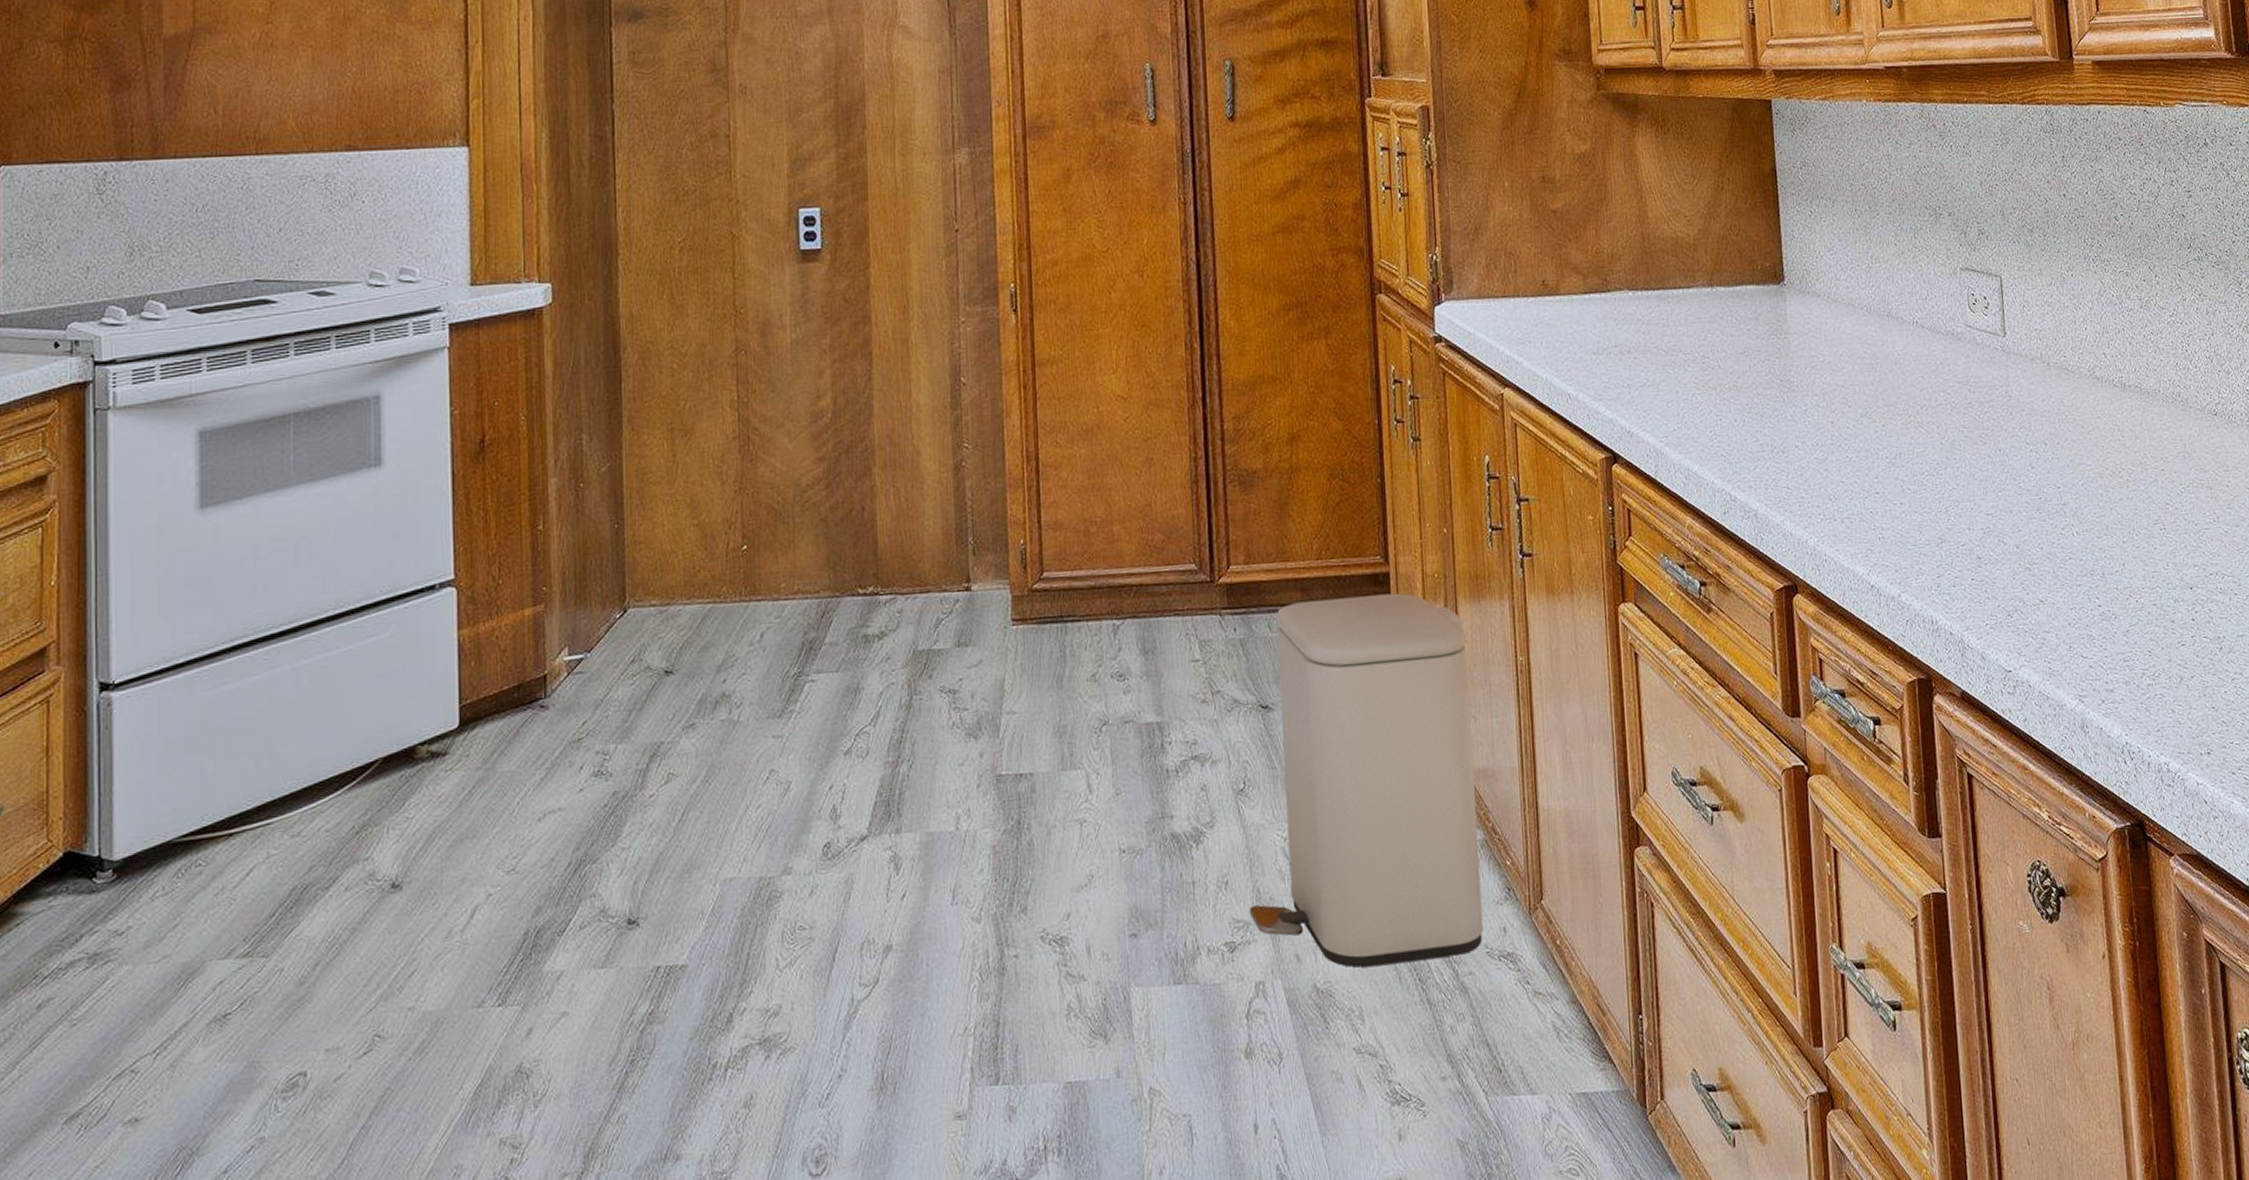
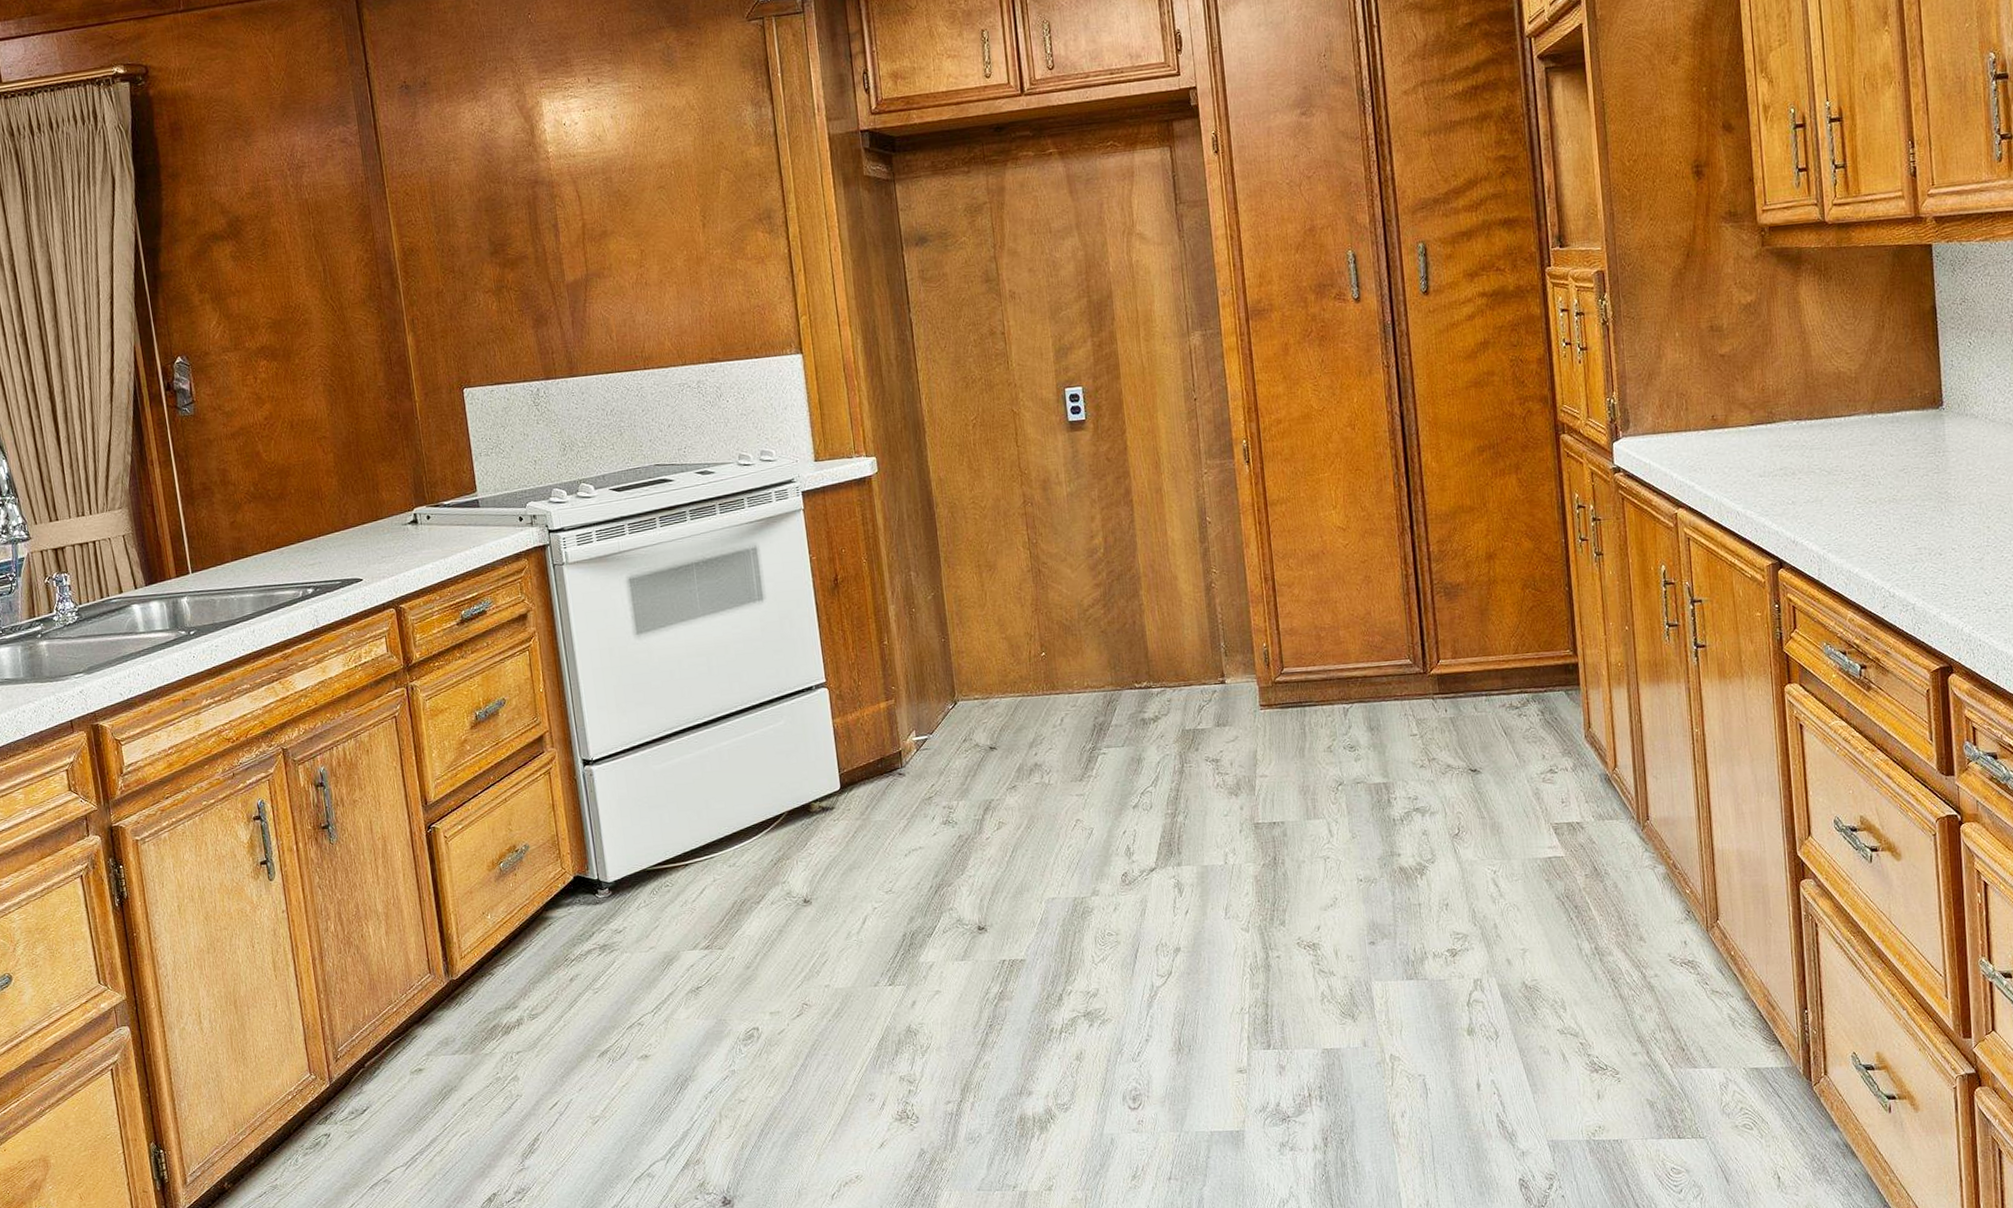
pedal bin: present [1249,593,1484,968] -> none [1466,679,1667,970]

